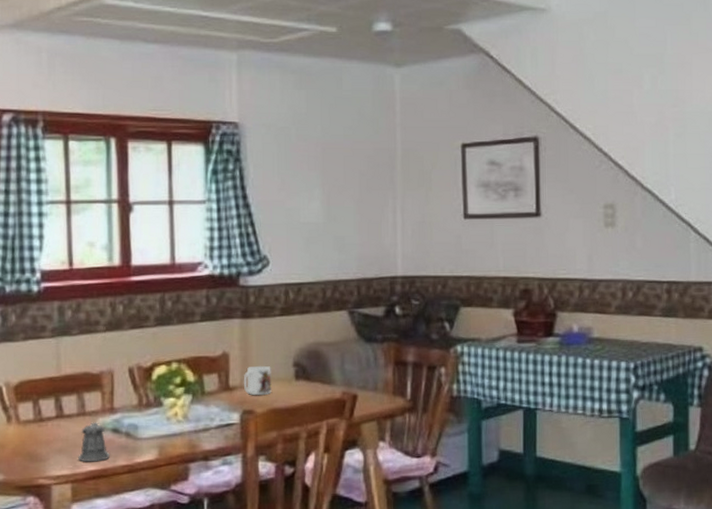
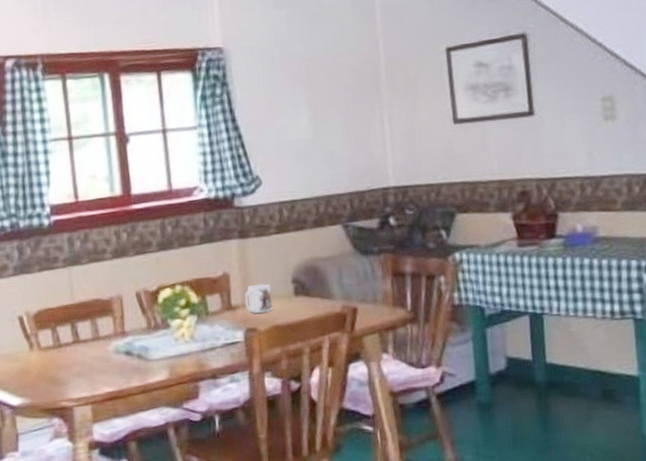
pepper shaker: present [78,422,110,462] -> none [95,346,125,384]

